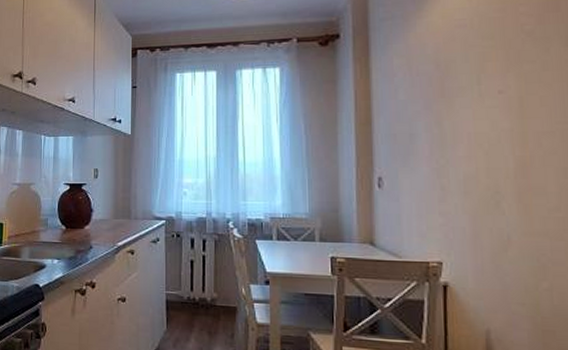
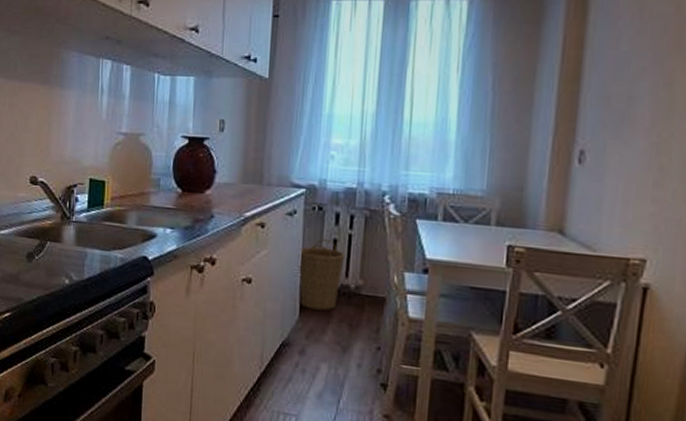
basket: none [163,260,201,322] -> present [298,238,346,311]

